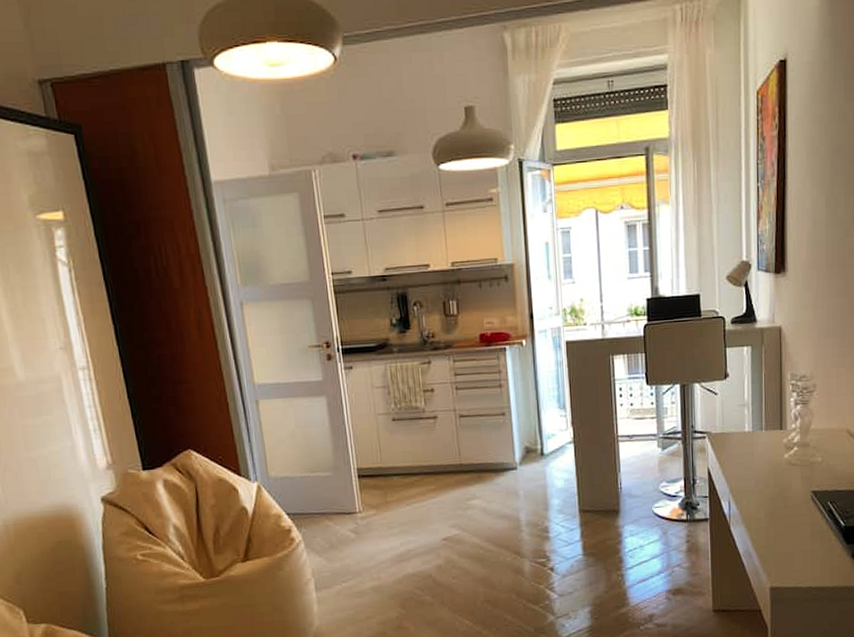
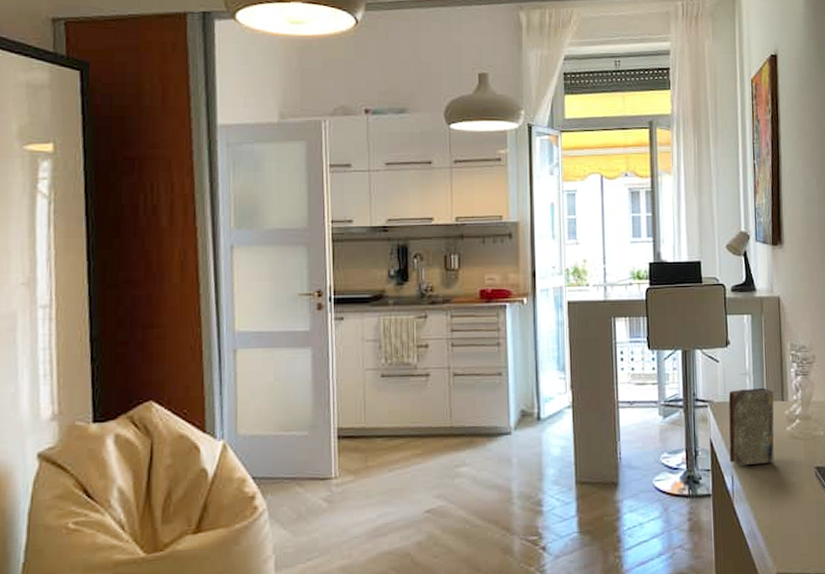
book: none [726,417,772,492] -> present [728,387,774,465]

